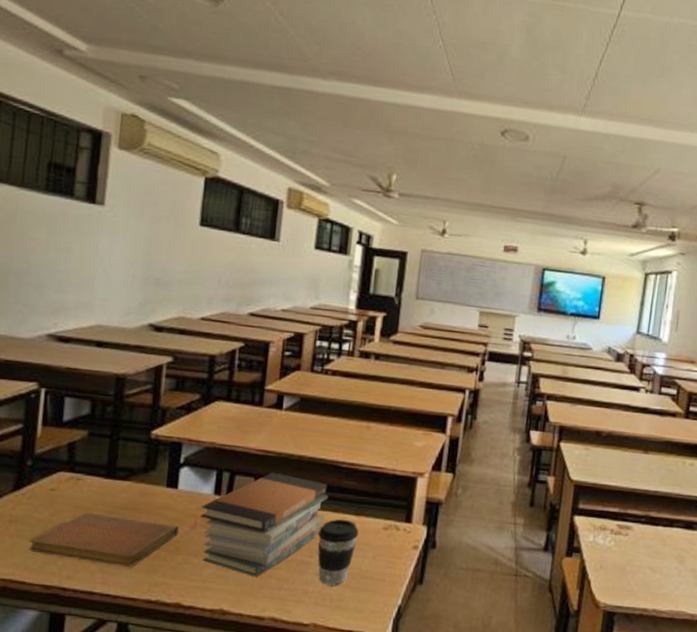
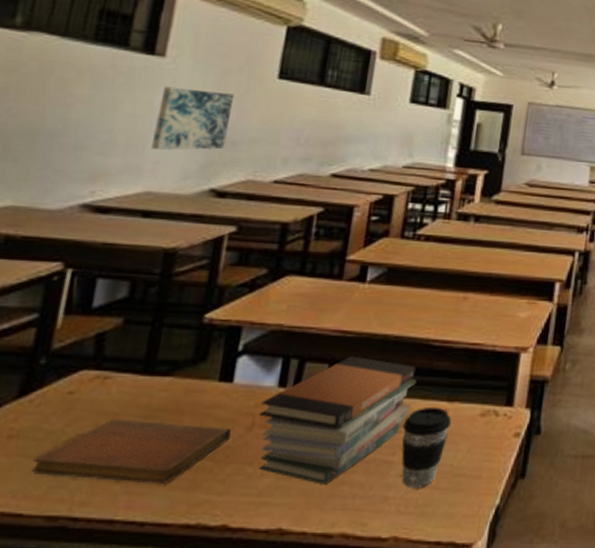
wall art: none [99,232,164,289] -> present [152,86,235,151]

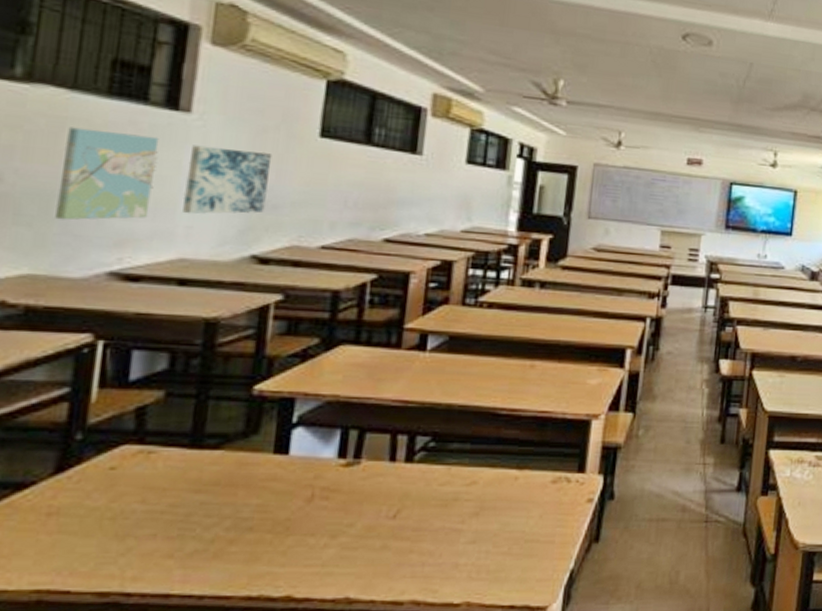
notebook: present [32,419,231,485] -> none [76,493,290,559]
map: none [39,70,136,156] -> present [55,127,159,220]
book stack: present [259,356,417,484] -> none [319,425,485,554]
coffee cup: present [401,406,452,488] -> none [471,475,522,554]

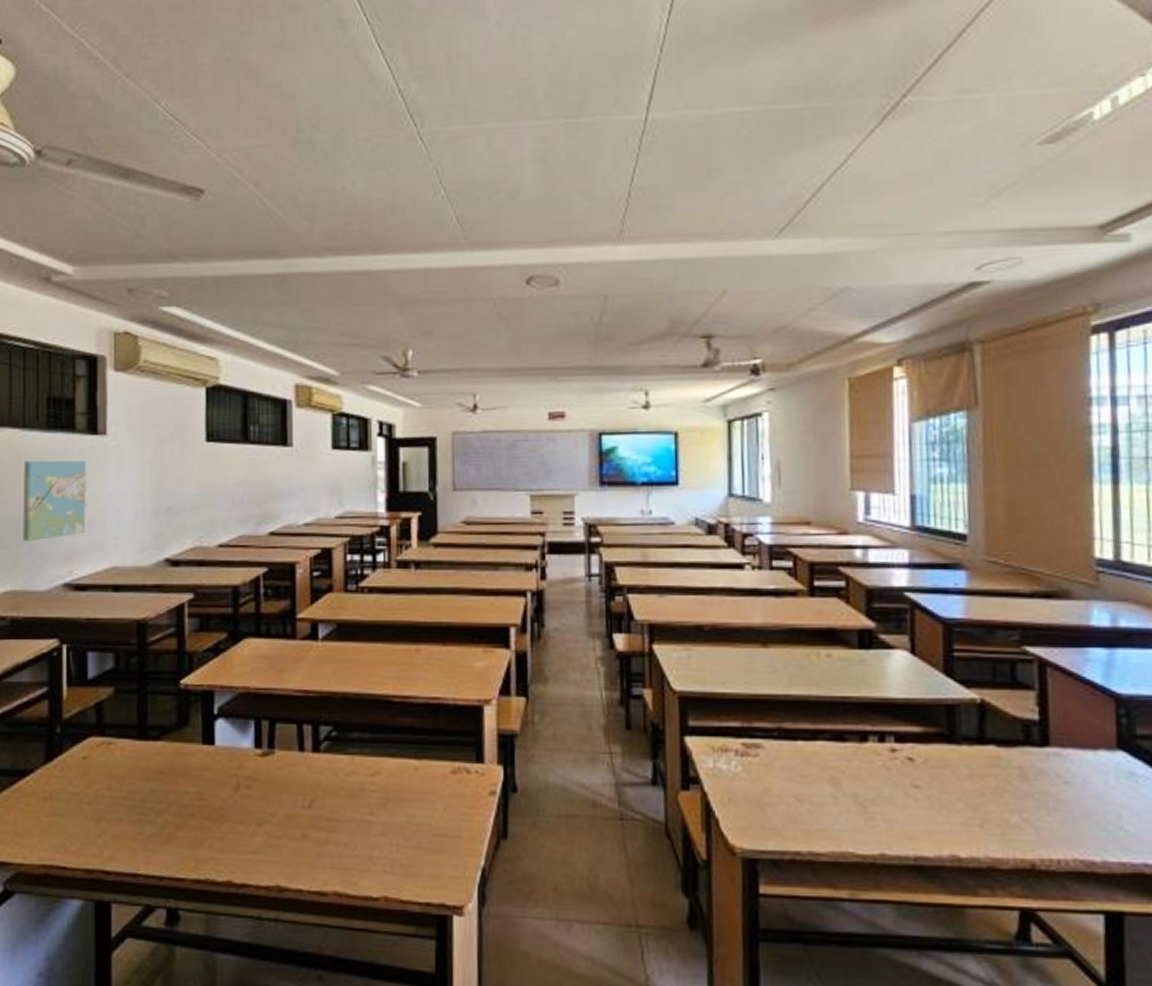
wall art: present [183,145,272,215] -> none [109,463,171,526]

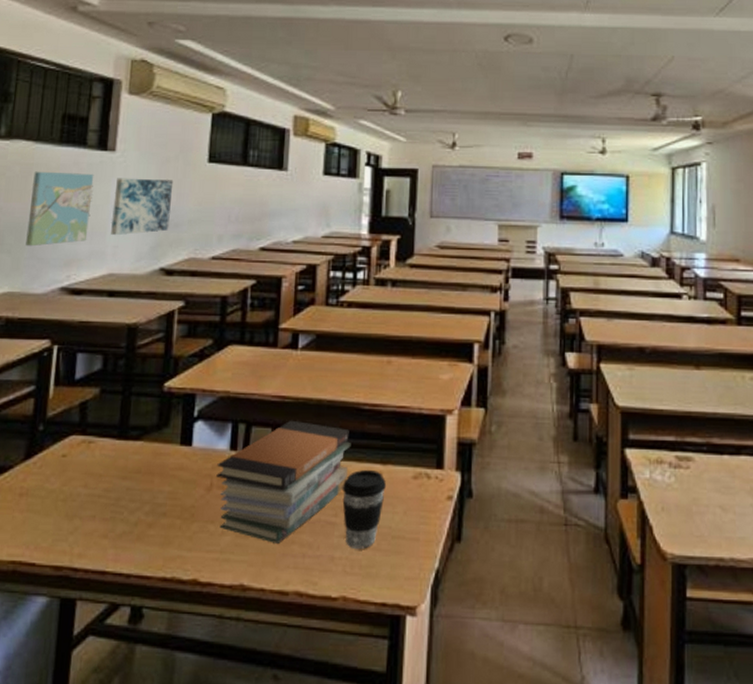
wall art: none [109,463,171,526] -> present [111,178,174,236]
book stack: none [242,715,383,843] -> present [216,420,351,543]
coffee cup: none [375,765,424,848] -> present [342,469,387,549]

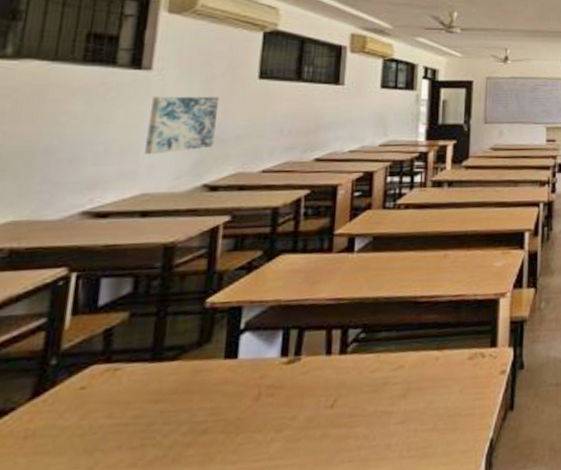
map: present [25,171,94,247] -> none [37,92,125,171]
book stack: present [216,420,351,543] -> none [265,320,408,442]
coffee cup: present [342,469,387,549] -> none [398,356,443,433]

